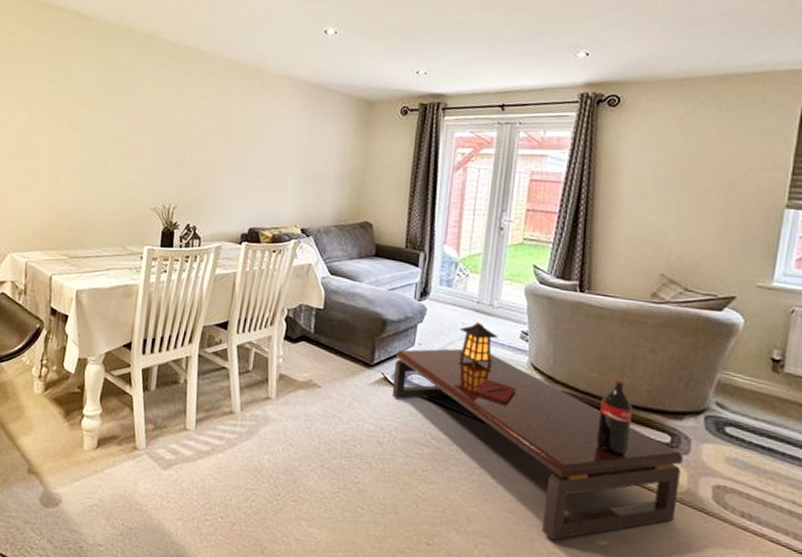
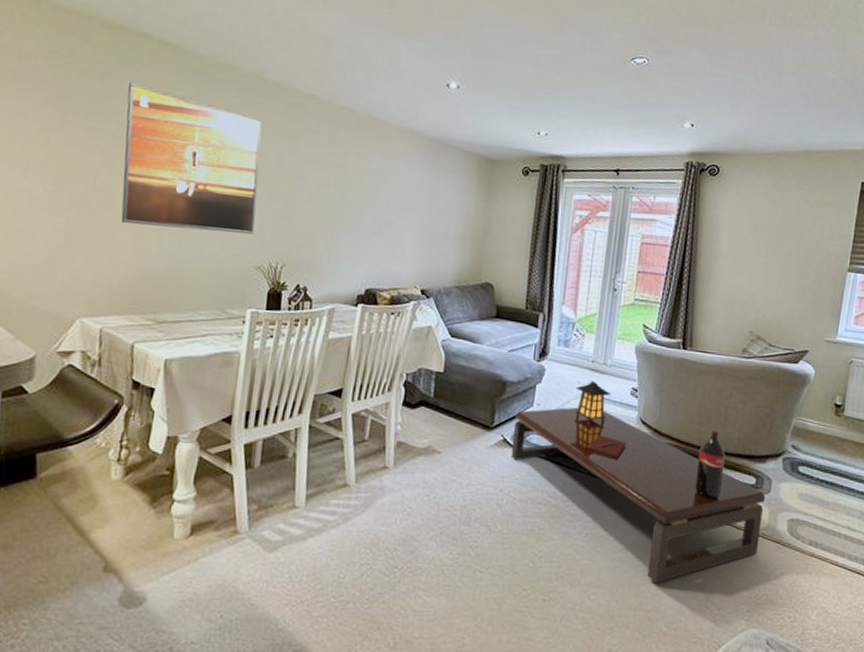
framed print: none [42,49,157,179] -> present [121,82,262,234]

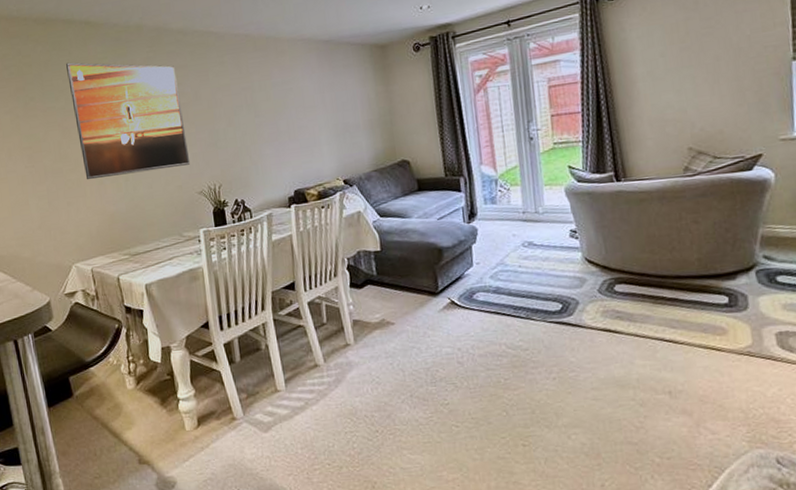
coffee table: present [511,380,765,584] -> none [458,230,746,416]

